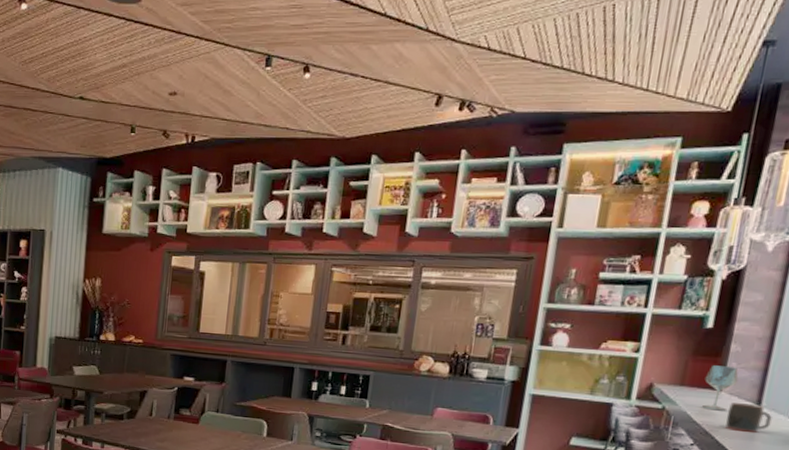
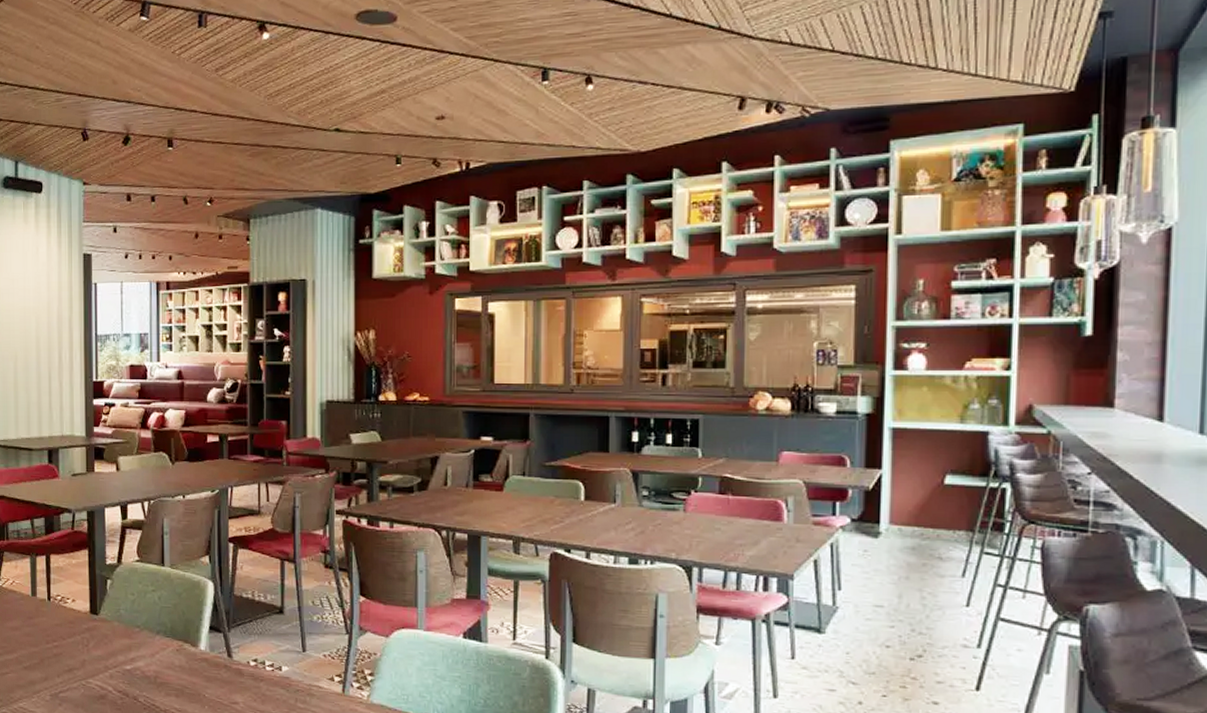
wine glass: present [701,365,739,411] -> none [1092,378,1132,431]
mug: present [725,402,772,434] -> none [1124,421,1179,455]

